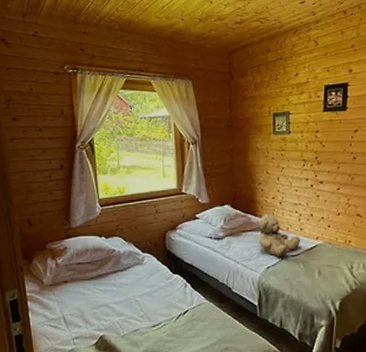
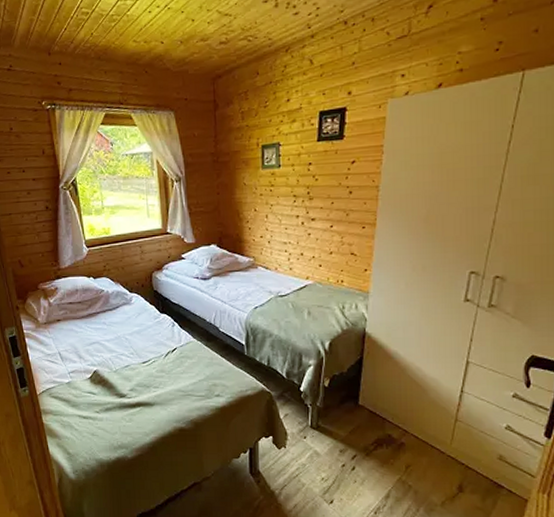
teddy bear: present [258,213,301,258] -> none [245,252,290,298]

